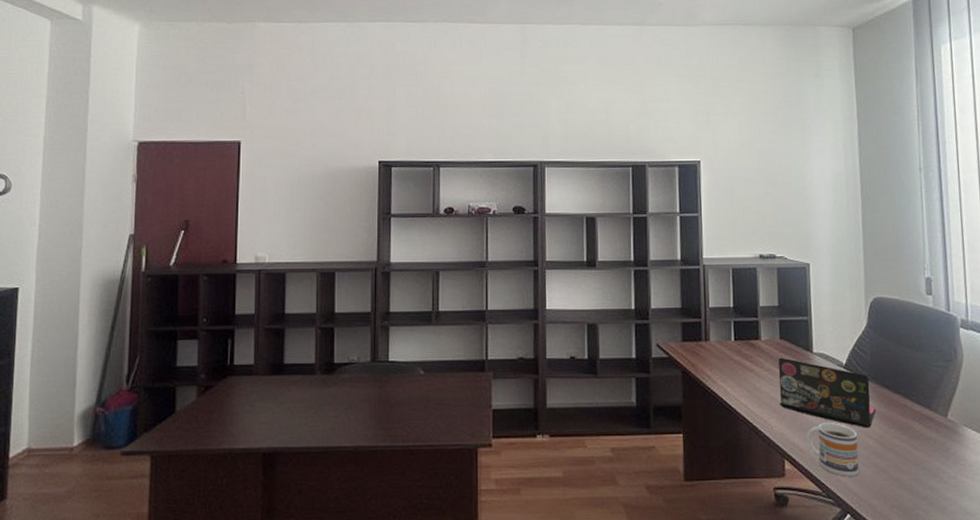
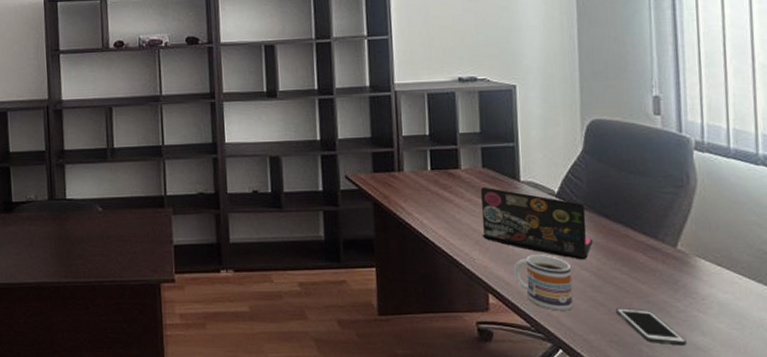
cell phone: none [896,473,957,510] -> present [615,307,687,346]

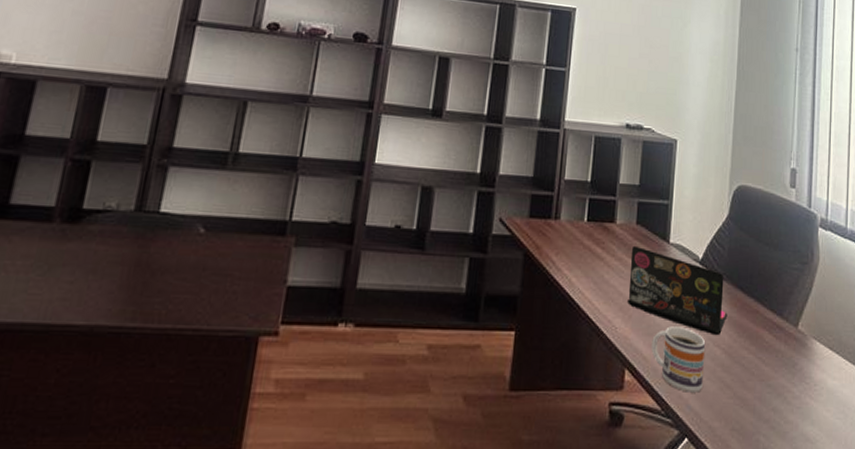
cell phone: present [615,307,687,346] -> none [740,390,798,436]

